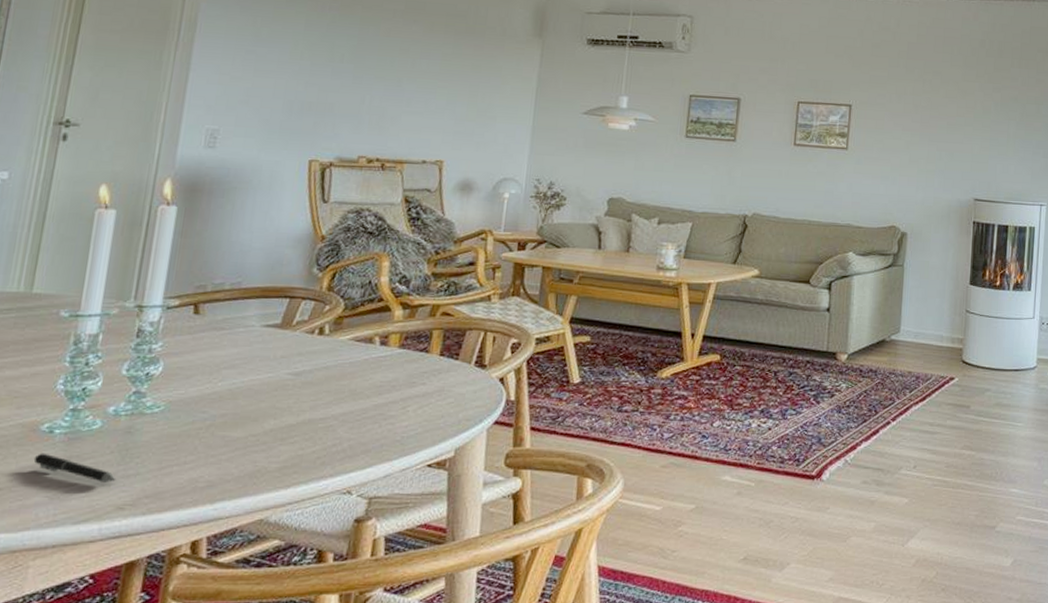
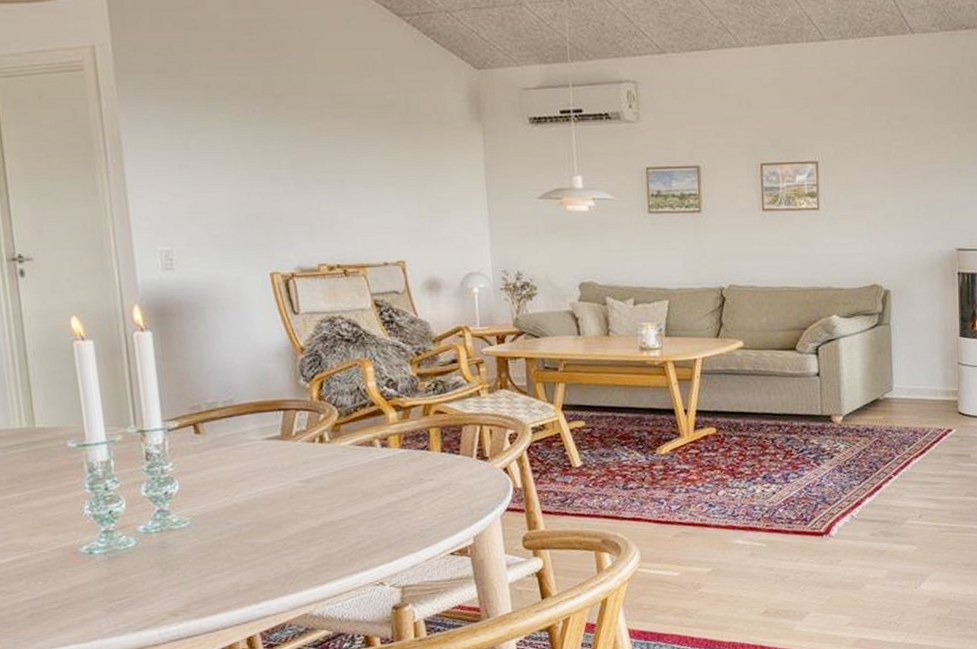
pen: present [33,453,116,482] -> none [82,572,163,594]

